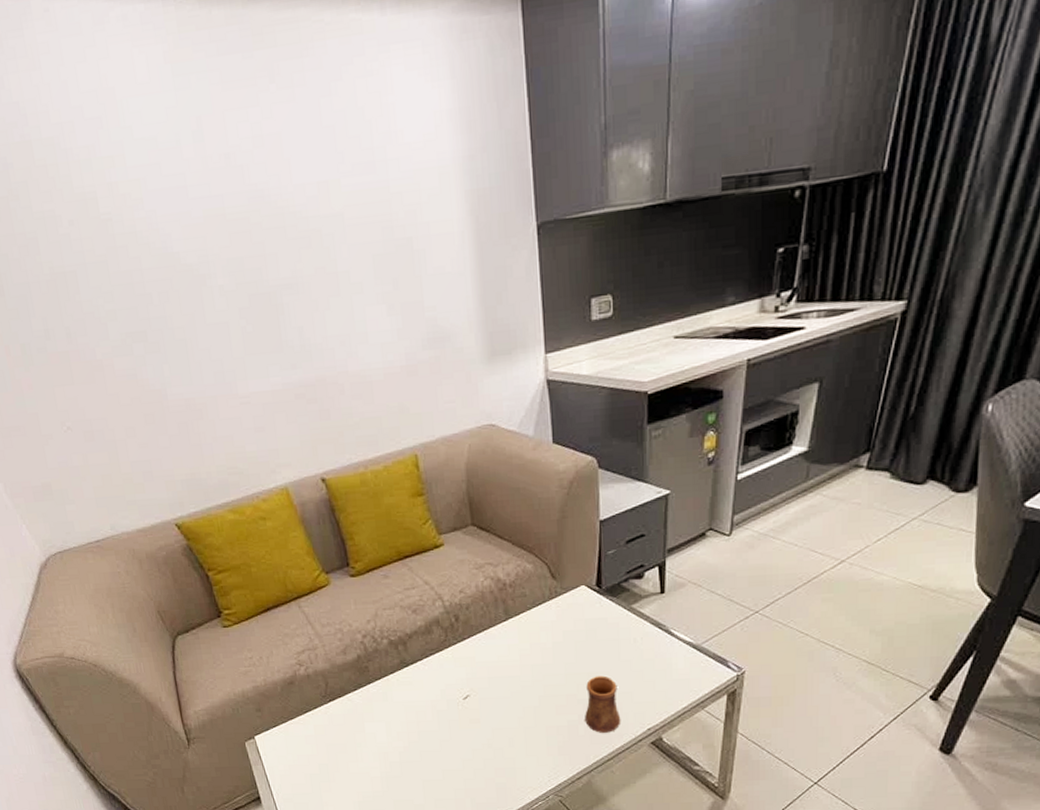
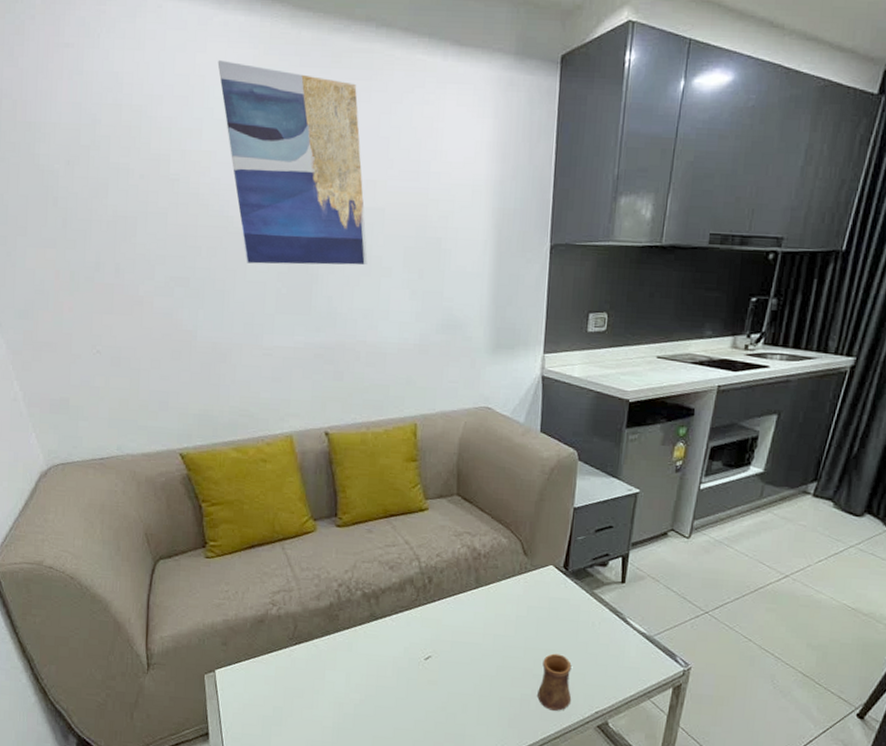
wall art: none [124,64,335,304] -> present [217,60,368,265]

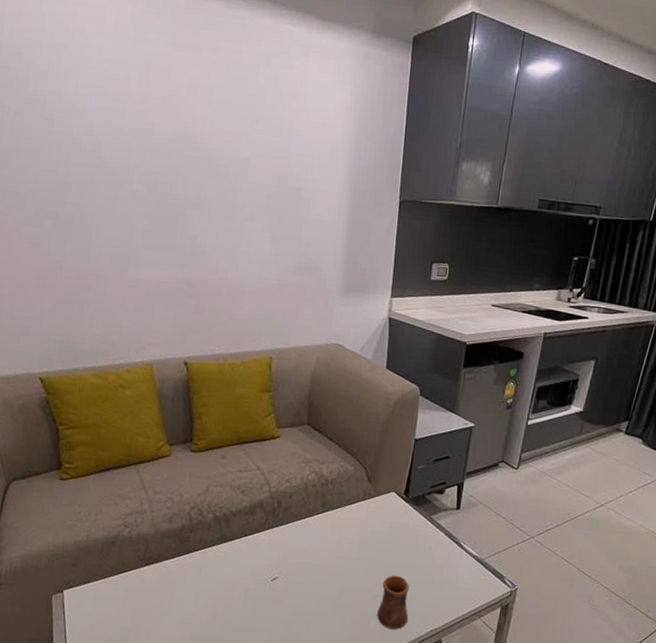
wall art: present [217,60,368,265] -> none [97,14,232,209]

